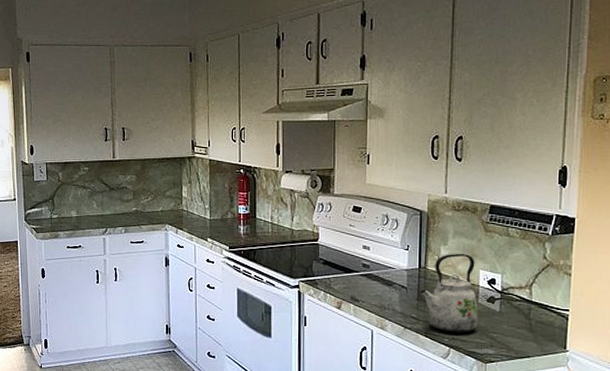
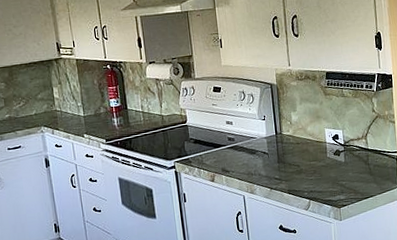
kettle: present [420,253,479,333] -> none [280,116,330,187]

